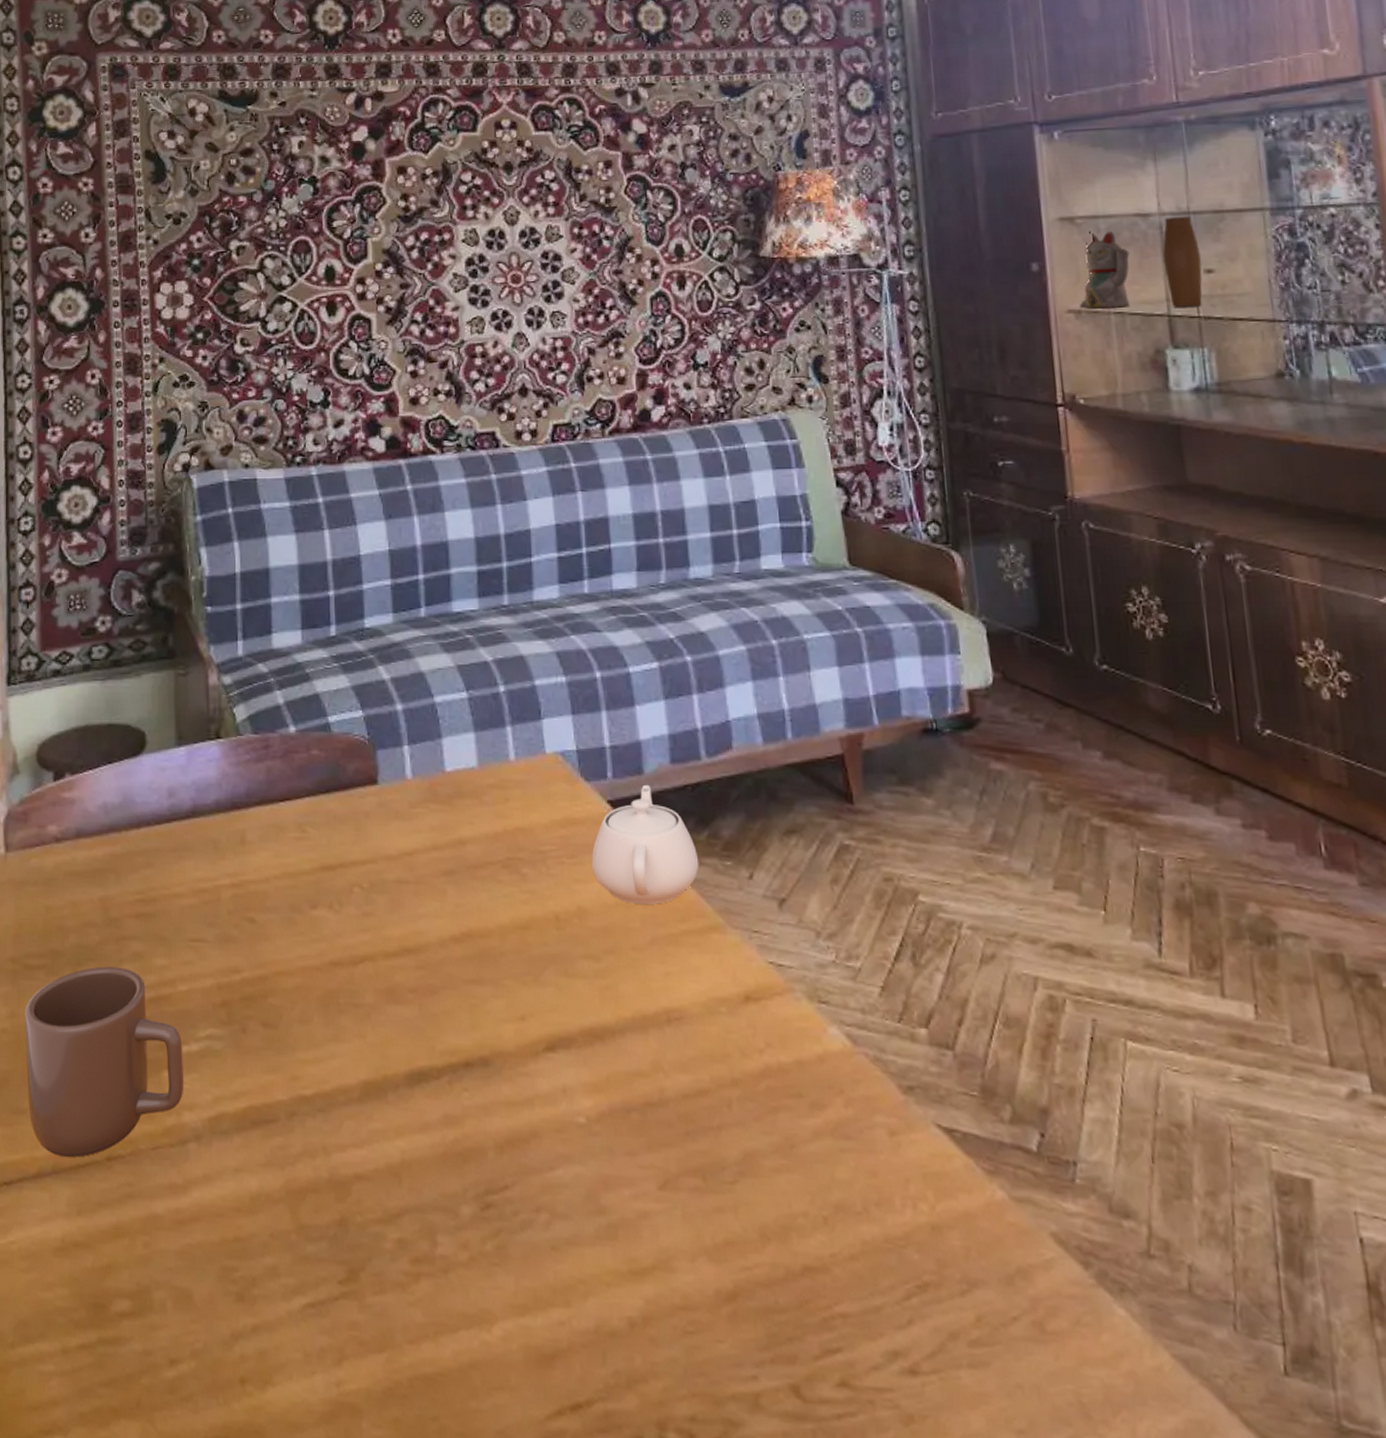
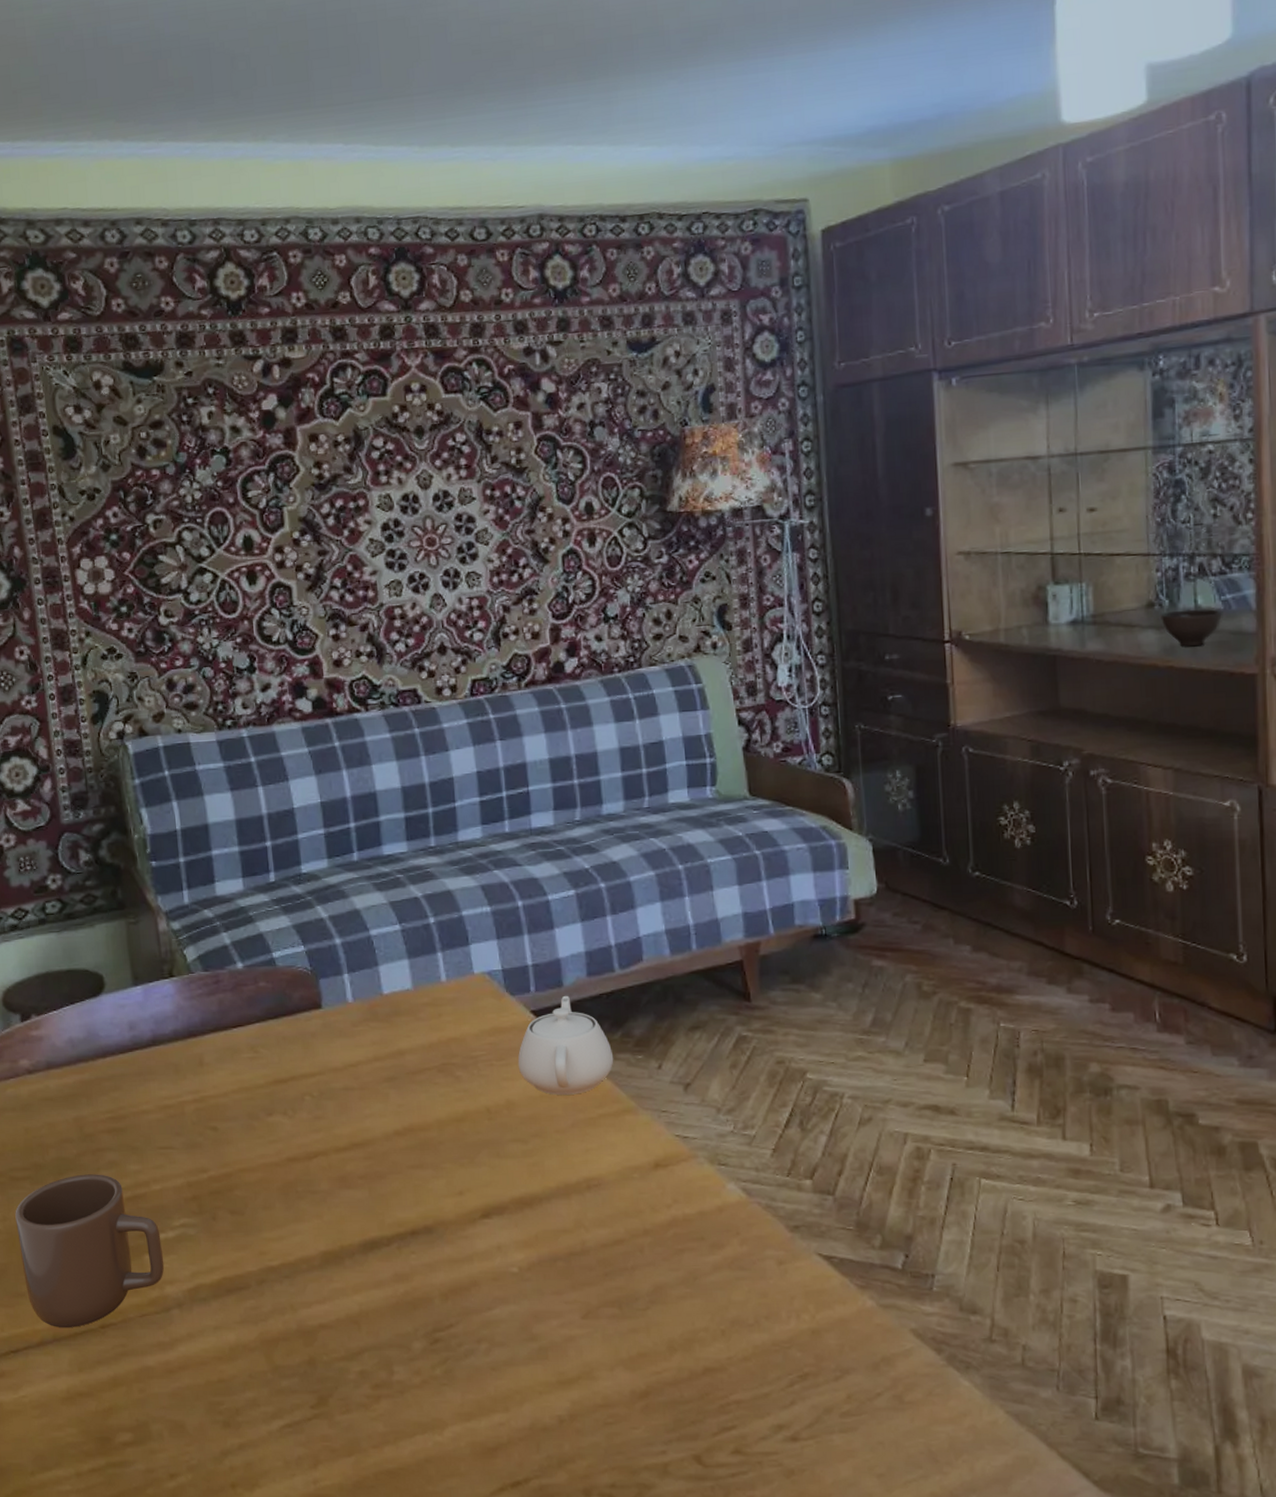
decorative figurine: present [1080,231,1130,309] -> none [970,475,1018,550]
vase: present [1163,217,1202,307] -> none [1049,458,1085,545]
bowl: none [1290,381,1360,422] -> present [1159,609,1222,647]

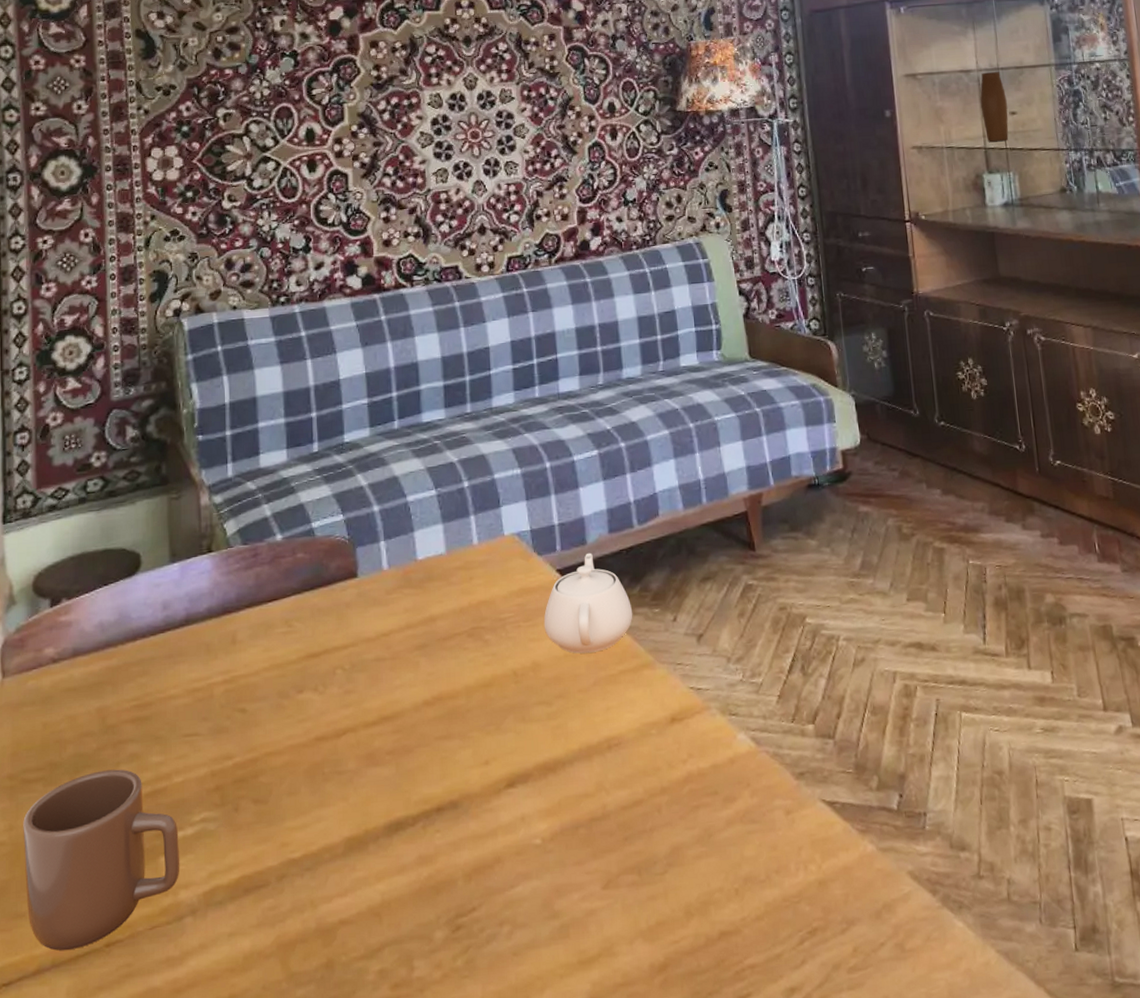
vase: none [1049,458,1085,545] -> present [980,72,1009,142]
bowl: present [1159,609,1222,647] -> none [1070,194,1118,225]

